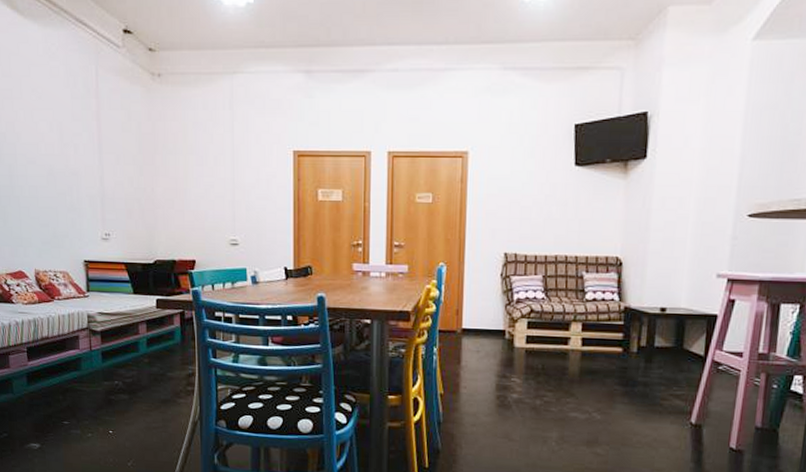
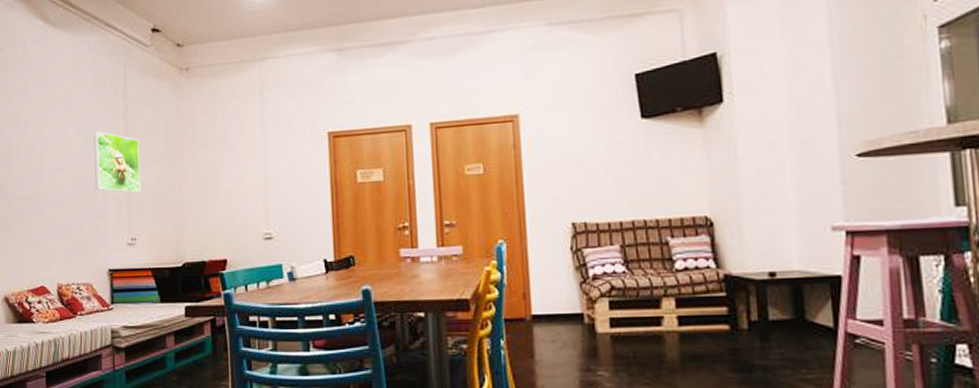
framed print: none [66,128,114,191] -> present [94,131,141,193]

